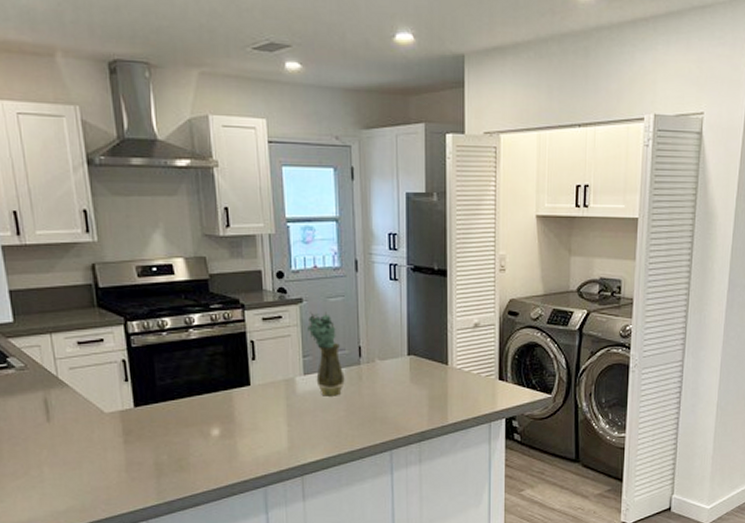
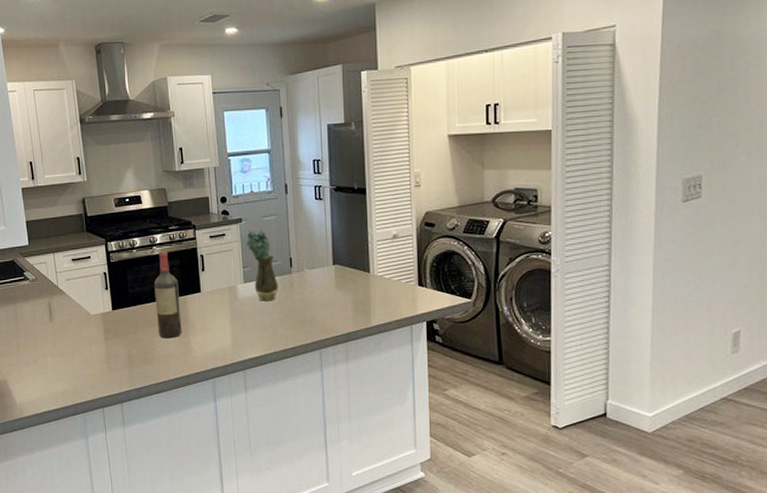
wine bottle: none [191,334,226,441] -> present [154,250,182,339]

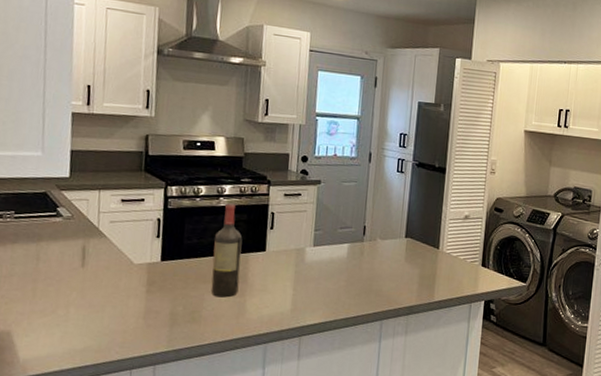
vase: present [246,229,279,301] -> none [321,193,349,268]

